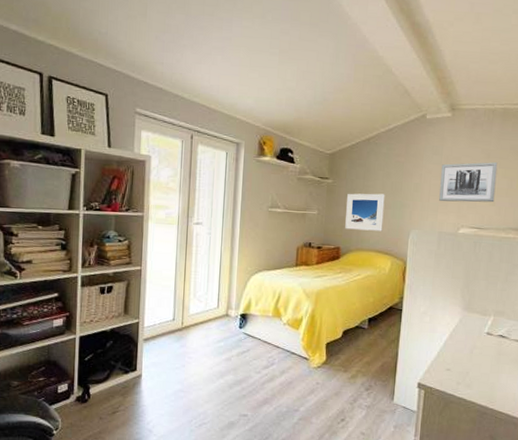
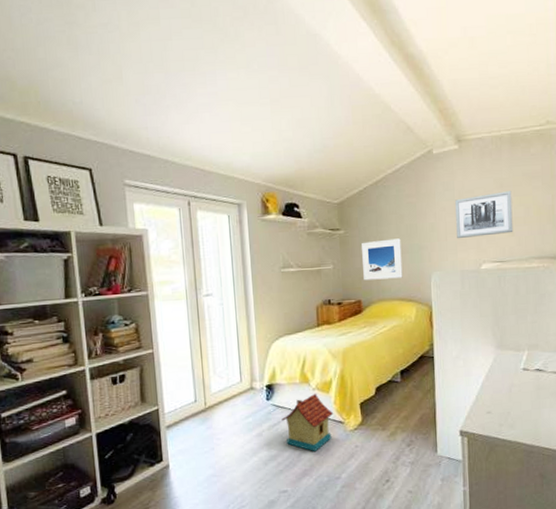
toy house: none [251,328,300,383] -> present [281,393,334,452]

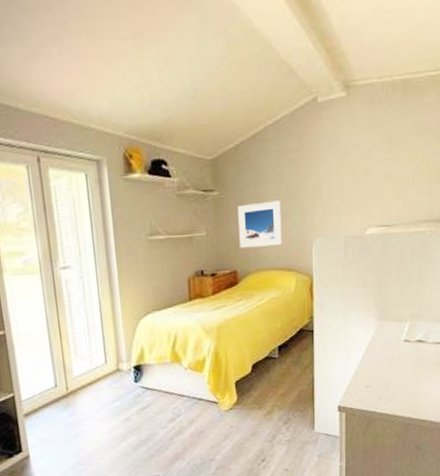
toy house: present [281,393,334,452] -> none [151,372,208,435]
wall art: present [455,191,513,239] -> none [341,146,401,201]

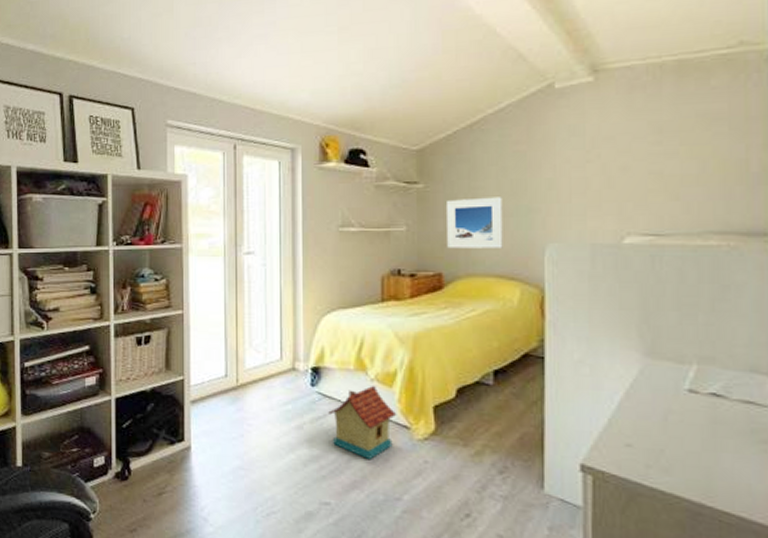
toy house: none [151,372,208,435] -> present [328,385,397,460]

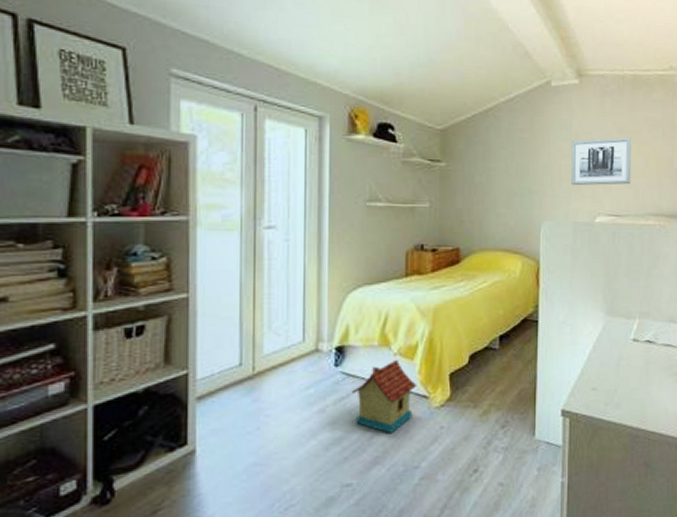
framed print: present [447,197,503,249] -> none [465,178,510,225]
wall art: none [586,138,678,201] -> present [571,137,631,186]

